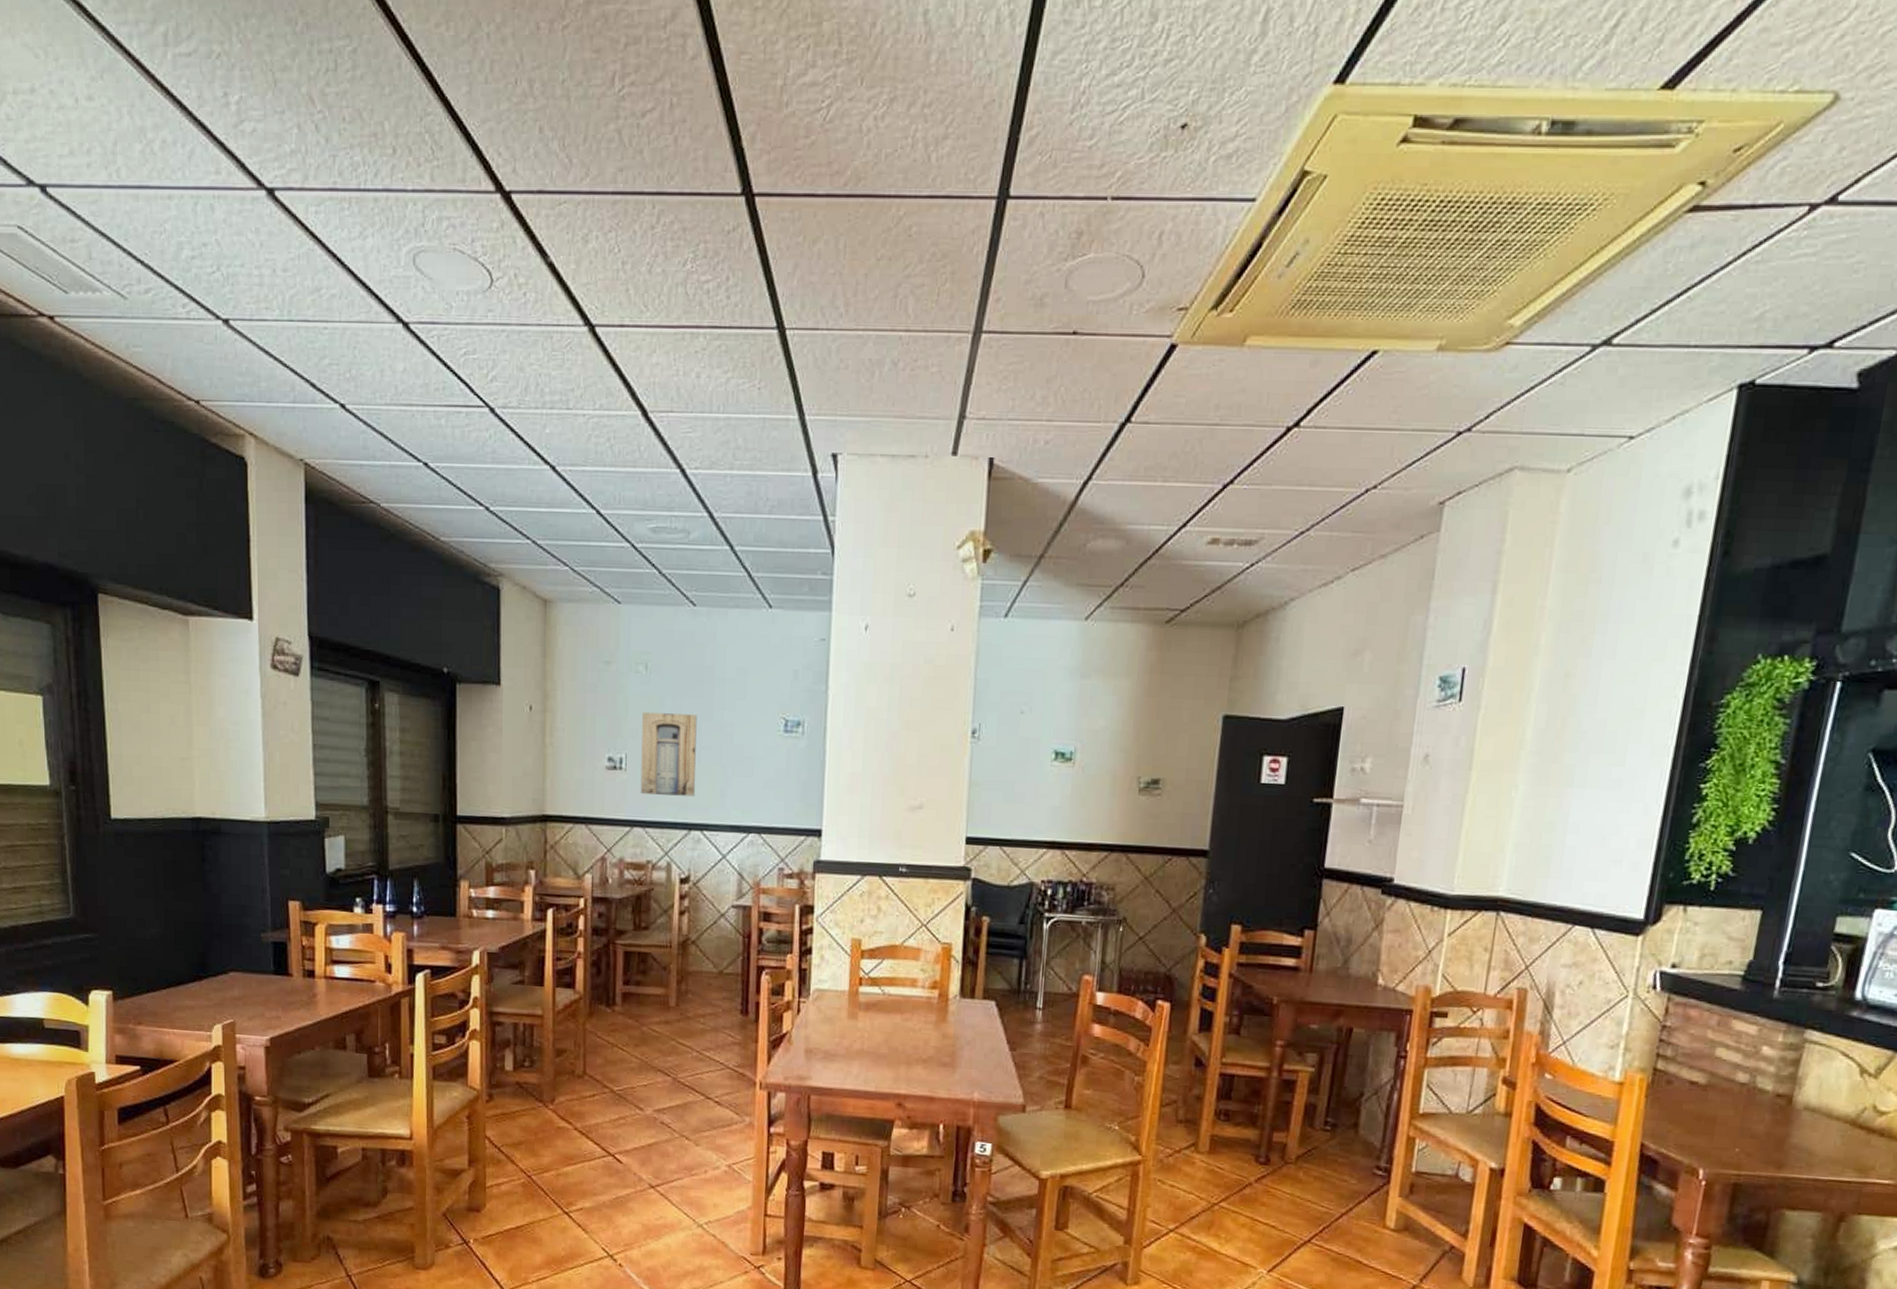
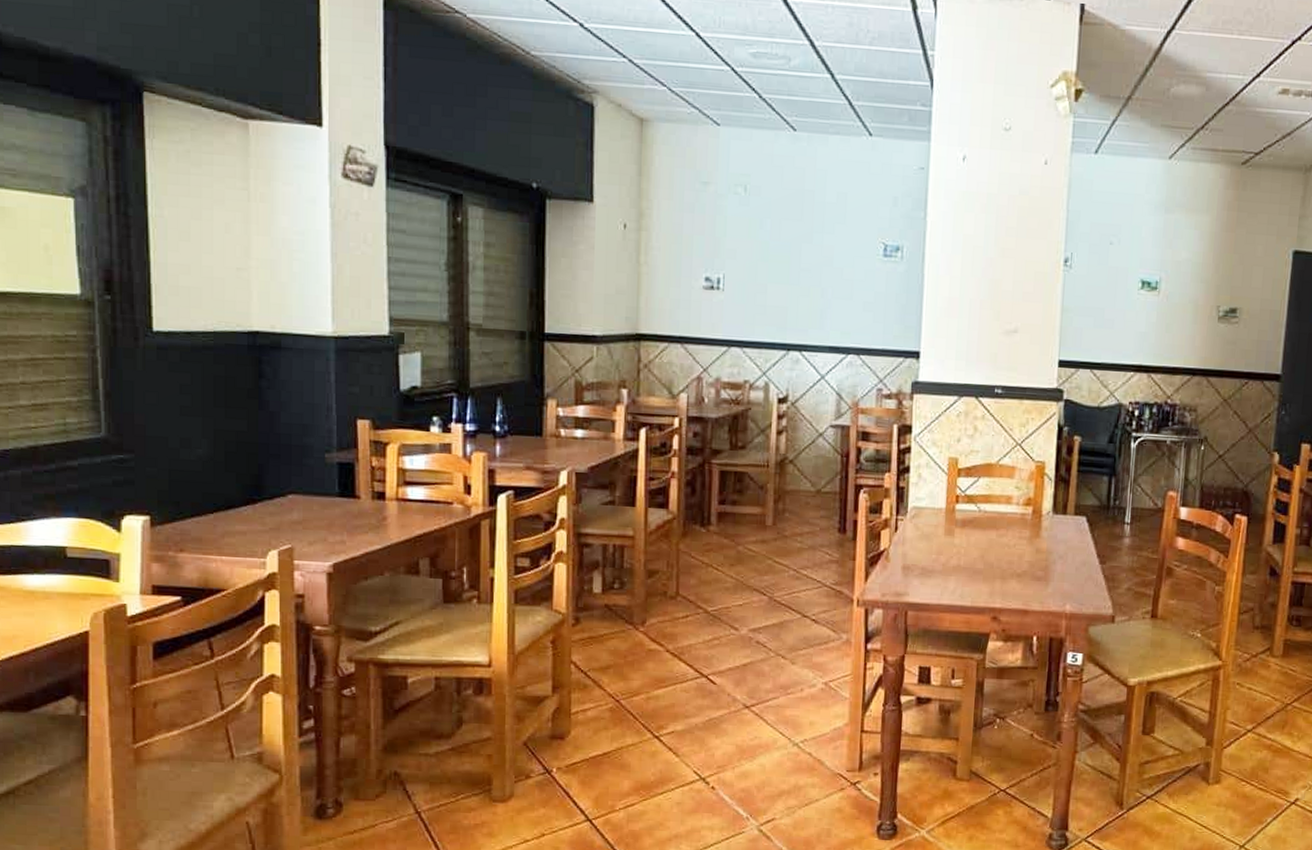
wall art: present [640,712,697,797] -> none [738,233,797,318]

